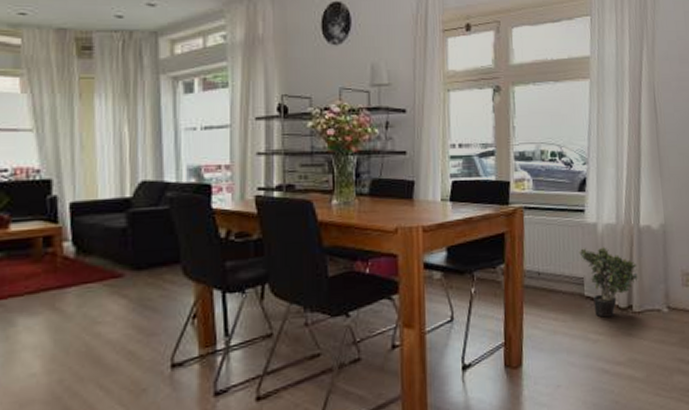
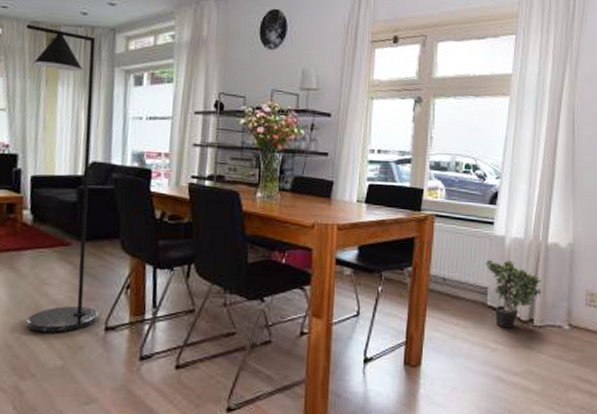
floor lamp: none [50,31,161,379] -> present [25,24,98,333]

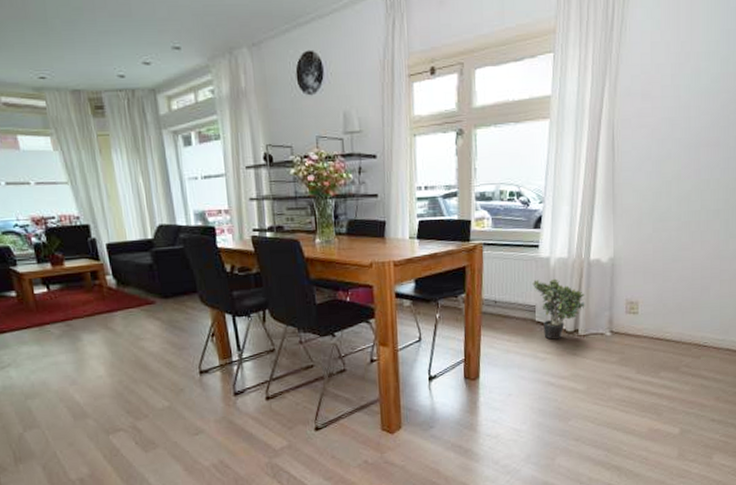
floor lamp: present [25,24,98,333] -> none [67,93,191,381]

